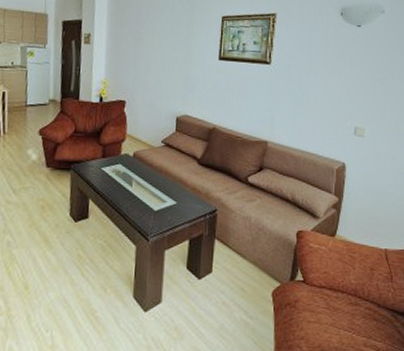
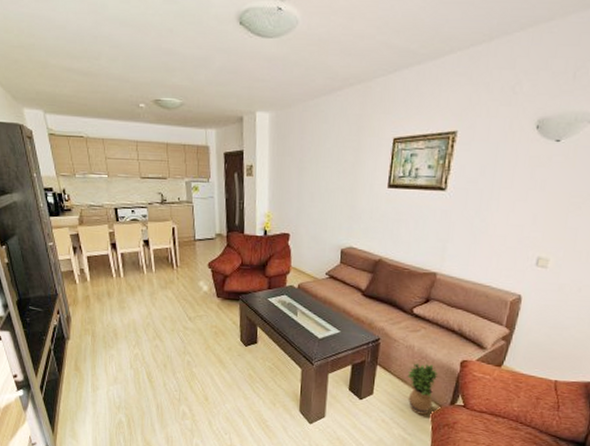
potted plant: none [246,235,275,293] -> present [407,363,437,415]

